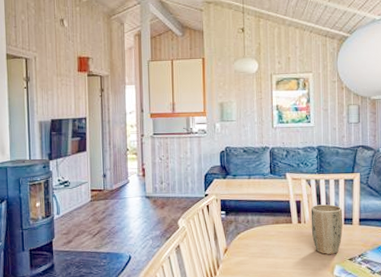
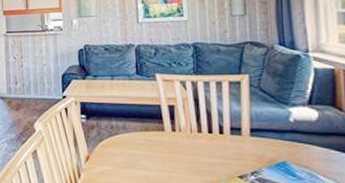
plant pot: present [311,204,343,254] -> none [187,111,229,169]

